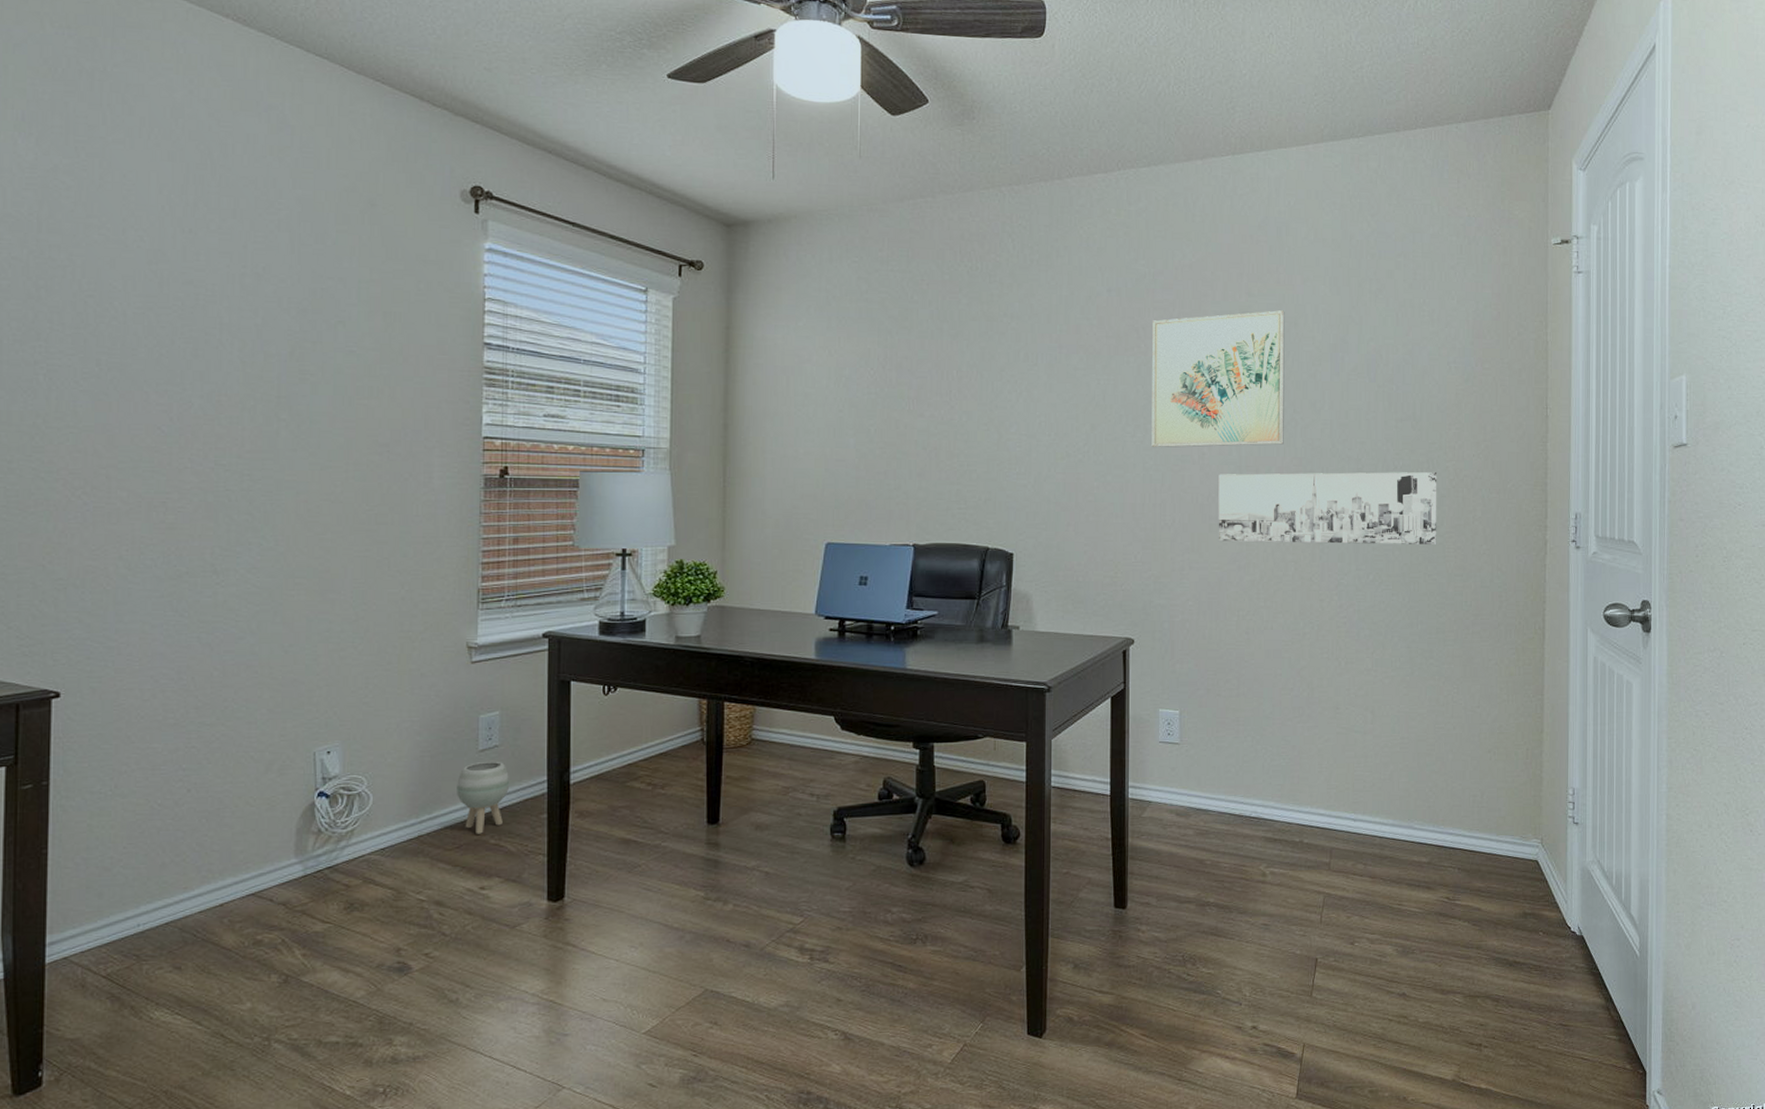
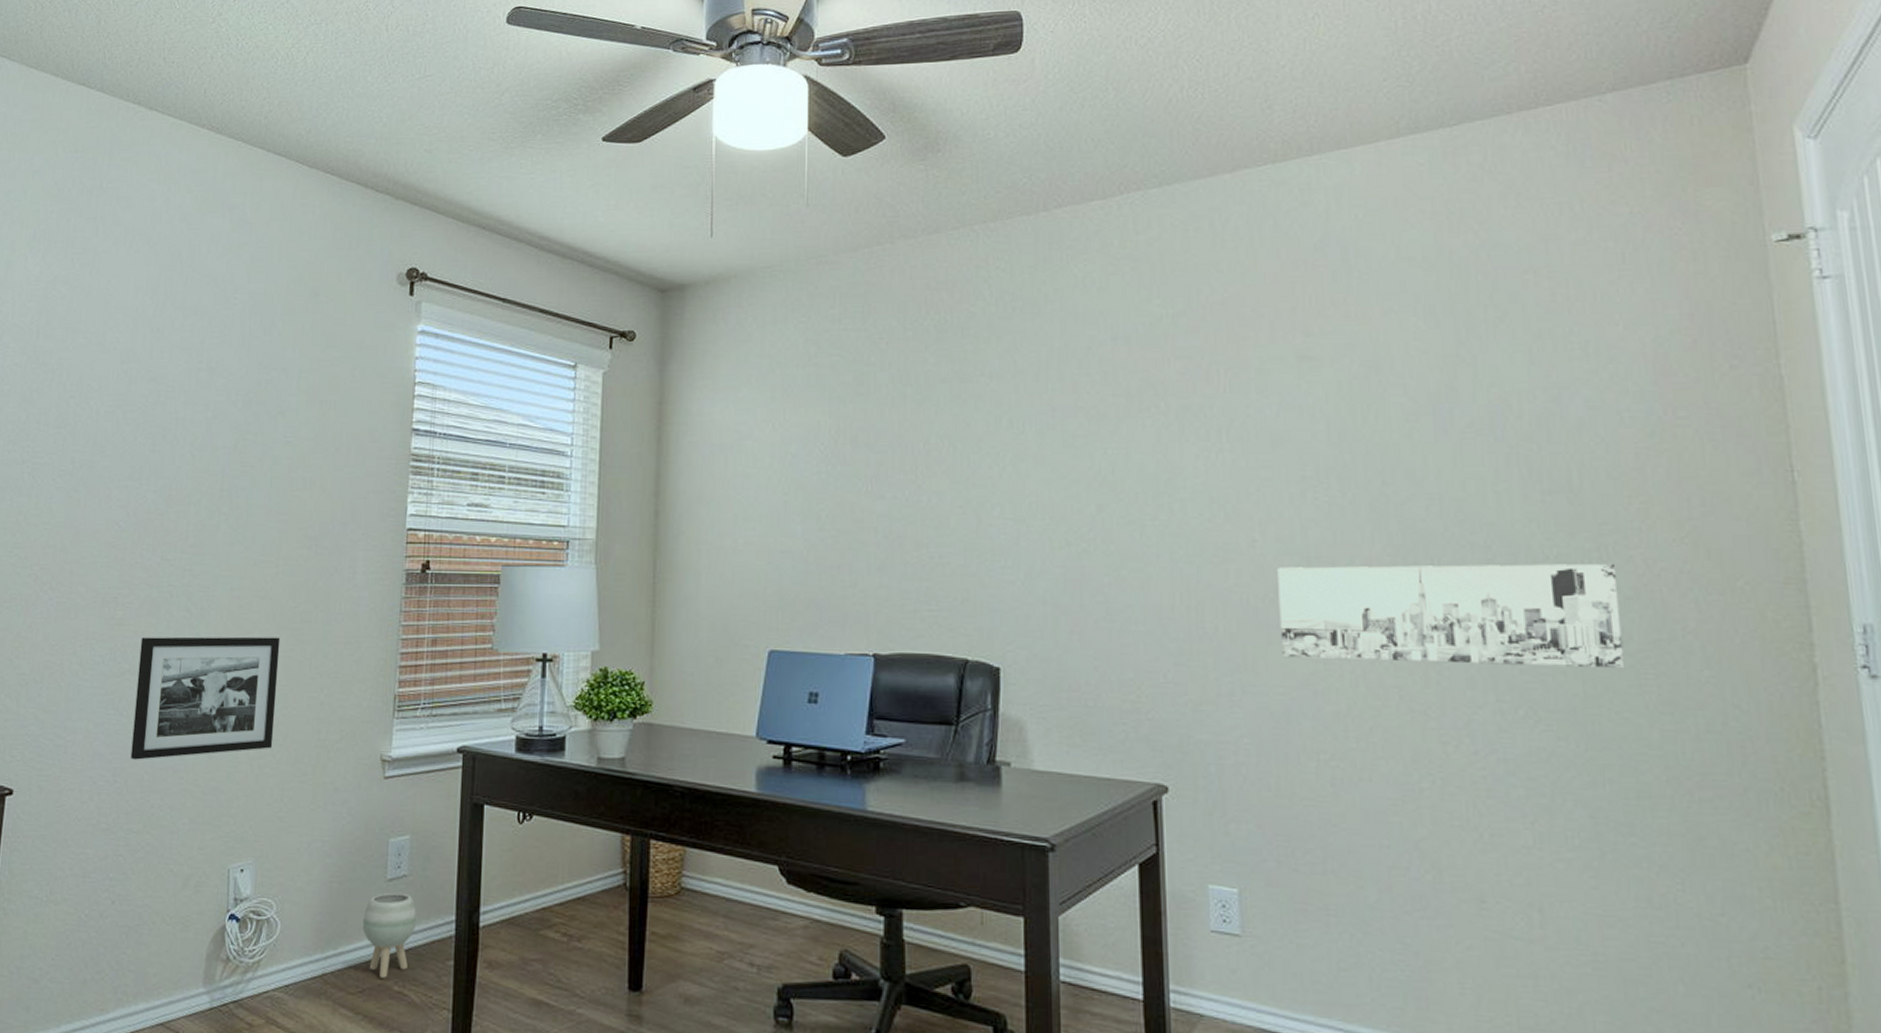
picture frame: none [196,538,355,658] -> present [130,636,281,760]
wall art: present [1151,310,1285,448] -> none [1174,352,1371,533]

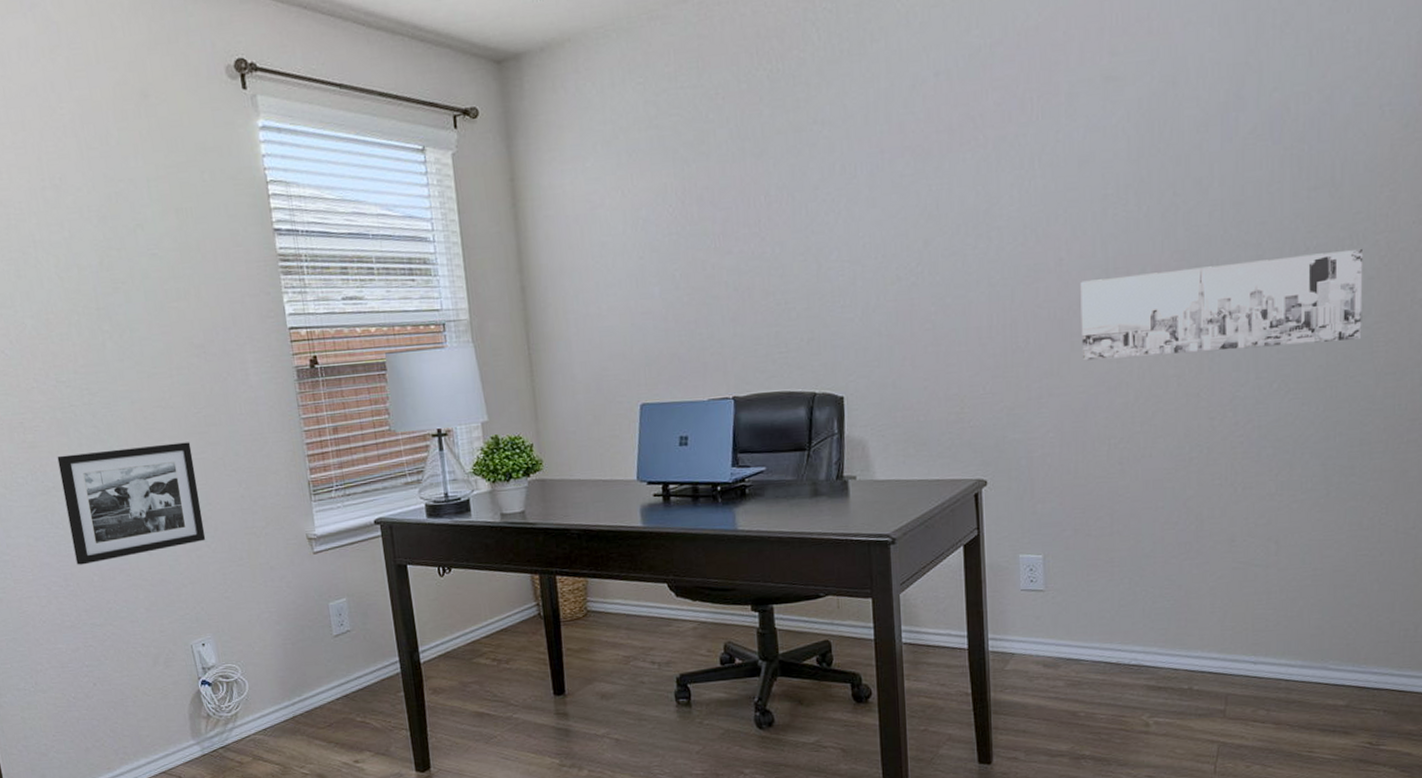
planter: present [362,892,417,978] -> none [318,644,366,713]

